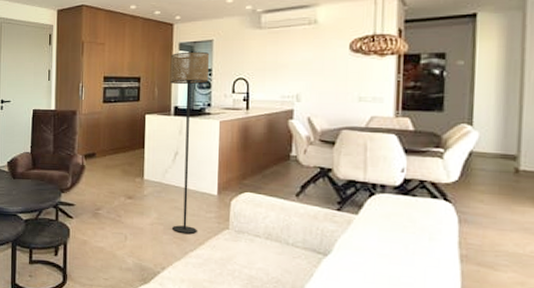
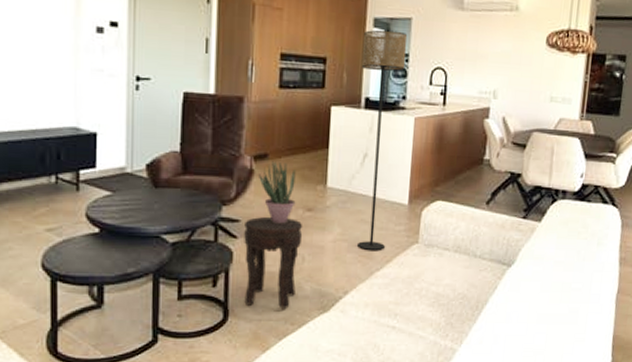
side table: none [78,202,125,278] -> present [244,216,303,309]
potted plant: none [89,159,118,208] -> present [259,161,296,224]

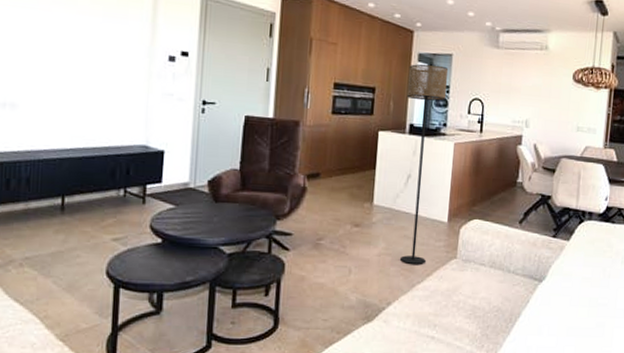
side table: present [244,216,303,309] -> none [294,230,351,318]
potted plant: present [259,161,296,224] -> none [311,180,345,238]

